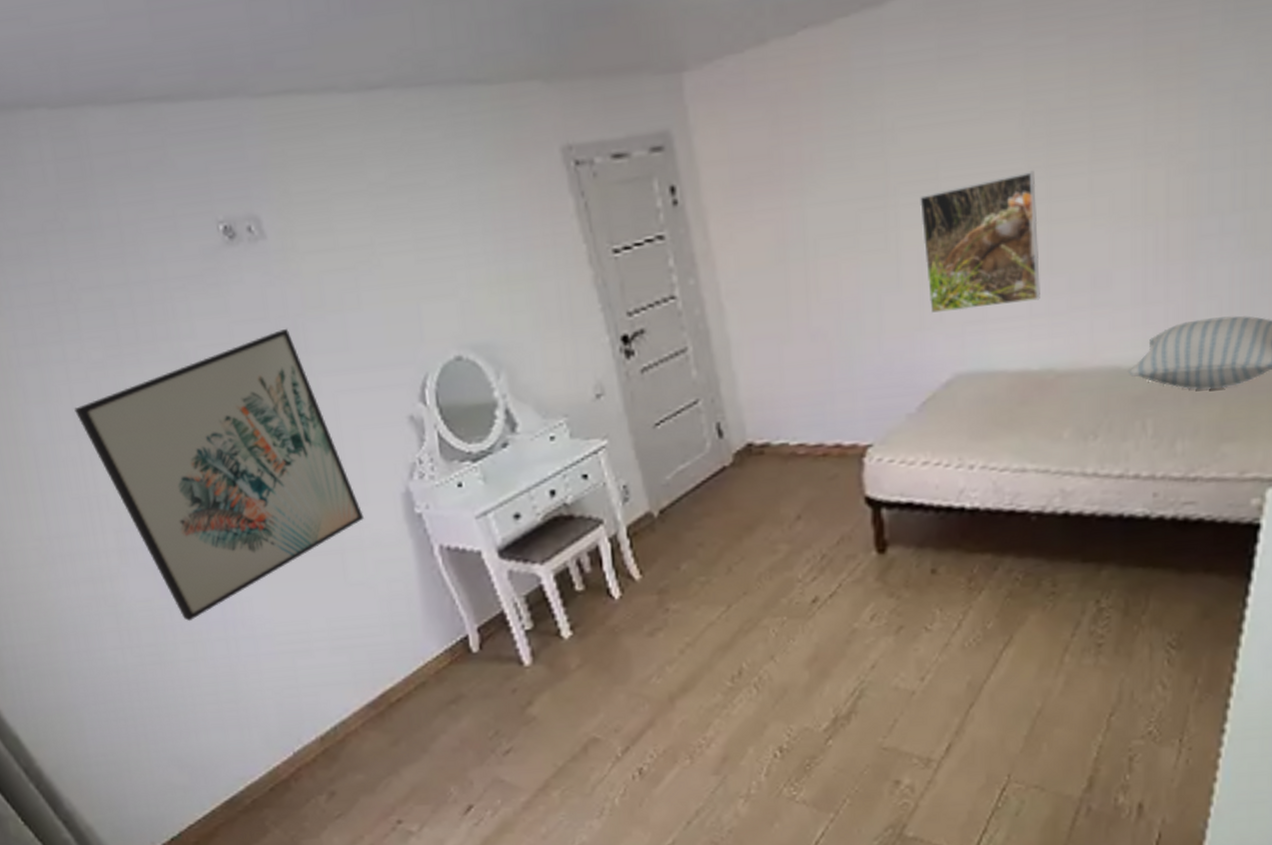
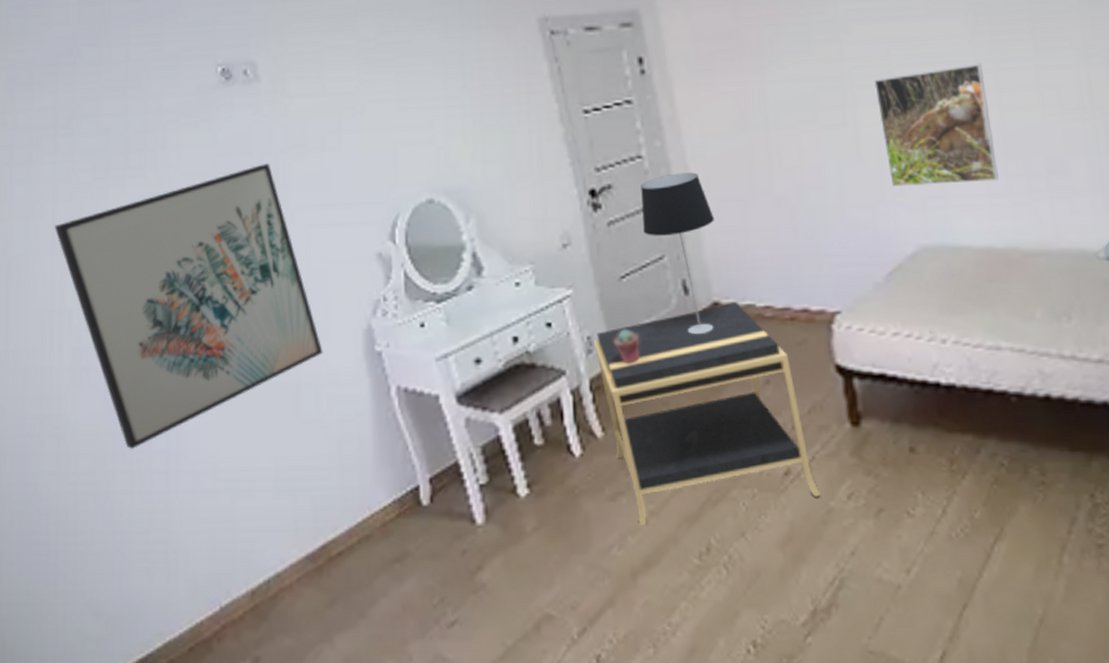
nightstand: none [629,442,845,657] -> present [593,303,821,527]
potted succulent: none [649,476,675,509] -> present [613,329,640,364]
table lamp: none [674,311,750,477] -> present [641,172,715,335]

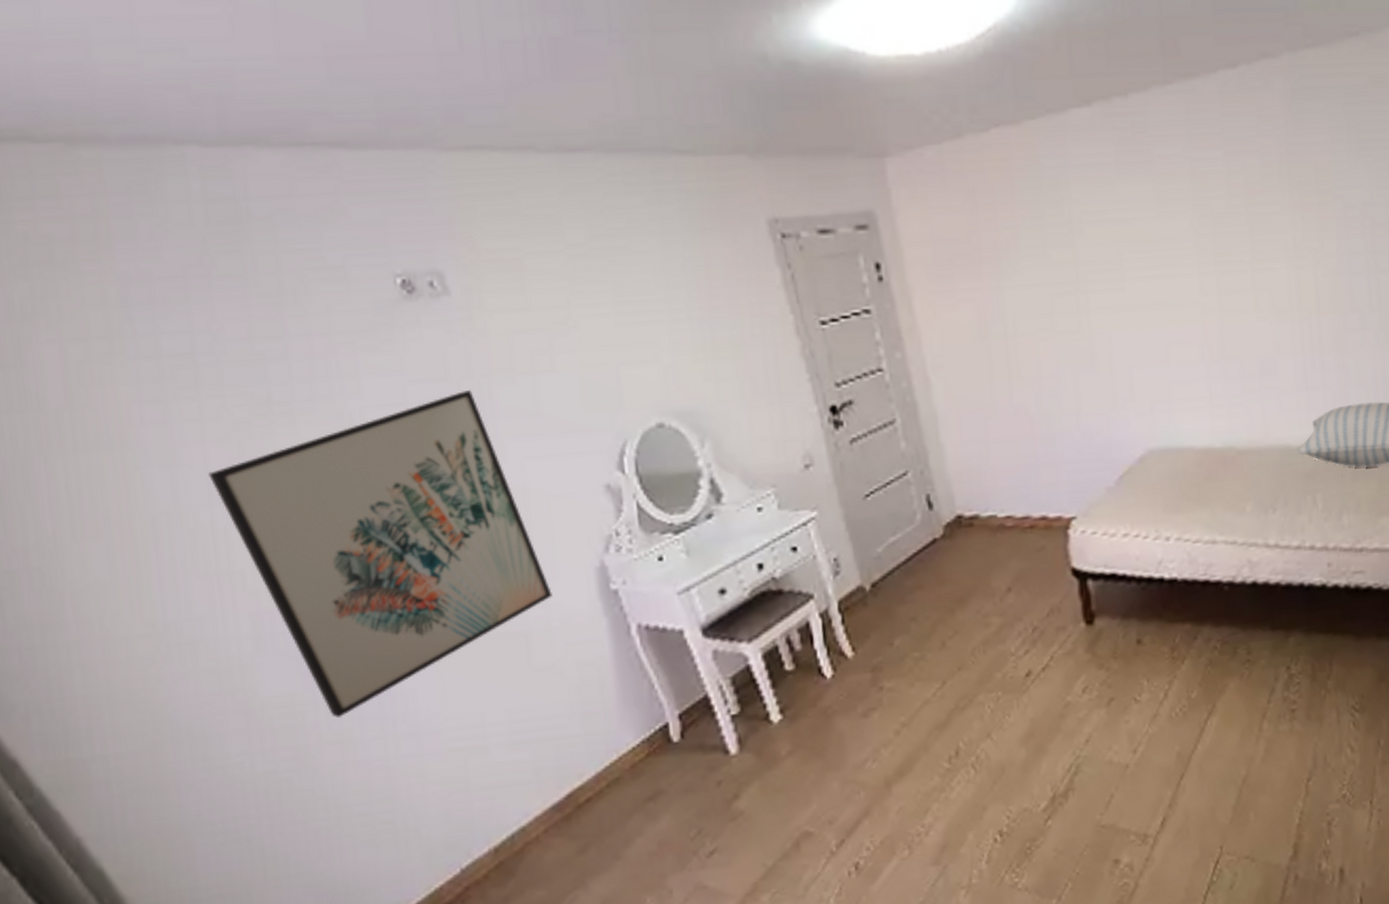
nightstand: present [593,303,821,527] -> none [840,514,1059,739]
potted succulent: present [613,329,640,364] -> none [860,548,887,583]
table lamp: present [641,172,715,335] -> none [882,384,958,549]
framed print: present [874,63,999,186] -> none [1107,266,1218,392]

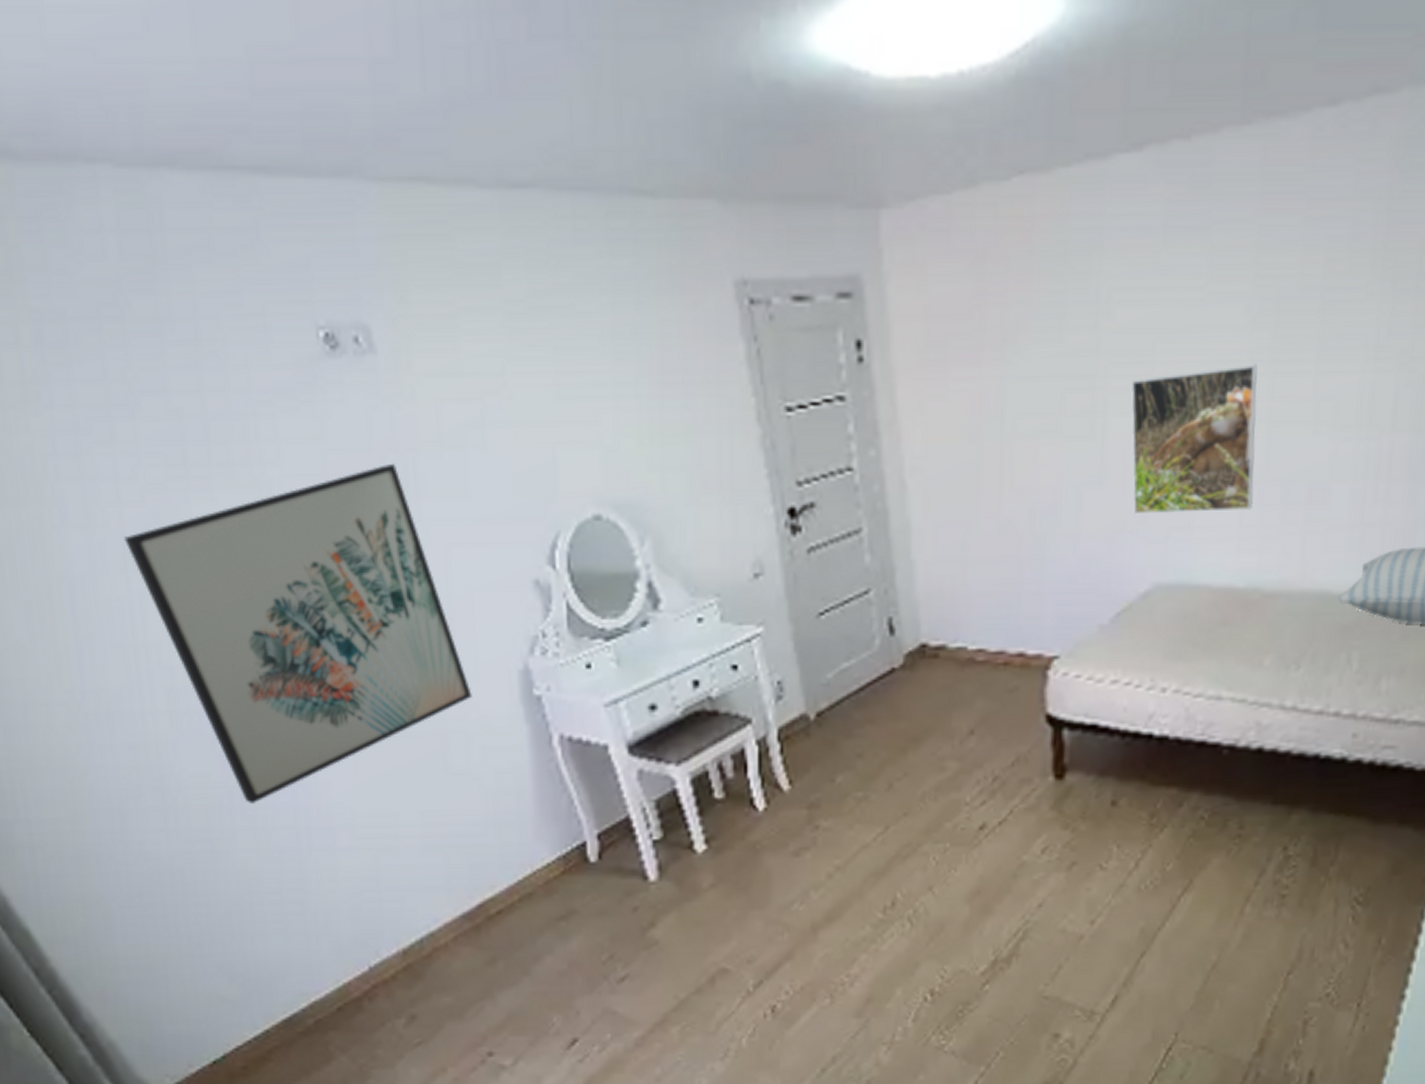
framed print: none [1107,266,1218,392] -> present [1131,364,1258,514]

